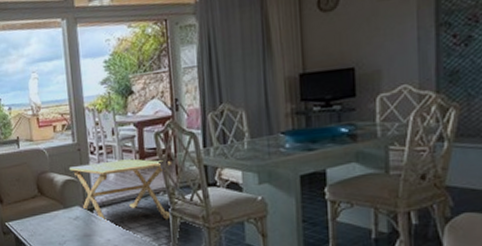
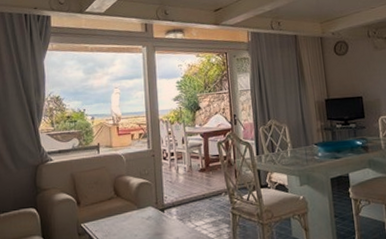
side table: present [70,159,173,222] -> none [144,164,232,221]

